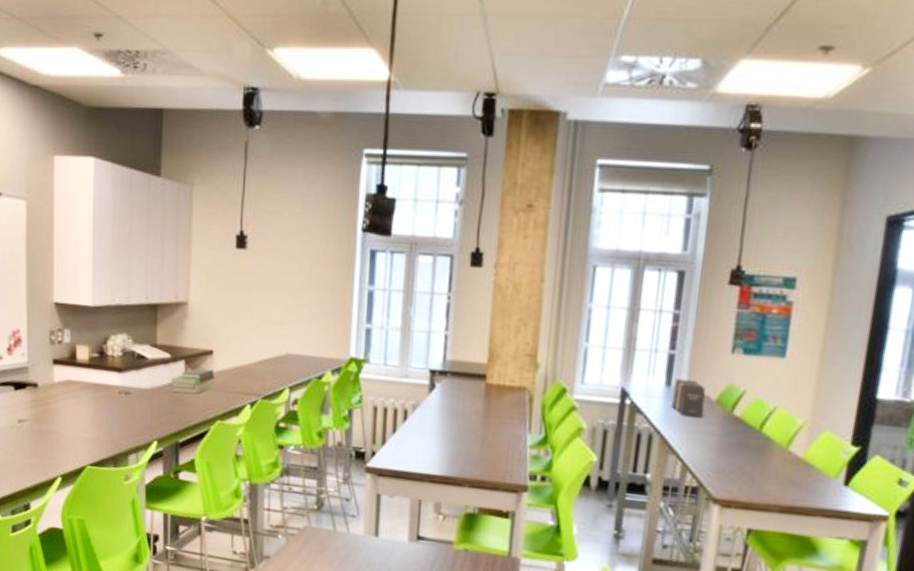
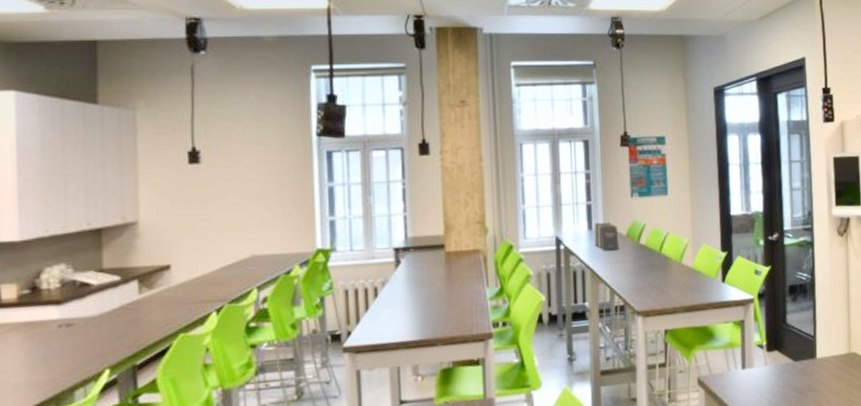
books: present [170,368,215,394] -> none [122,284,174,315]

